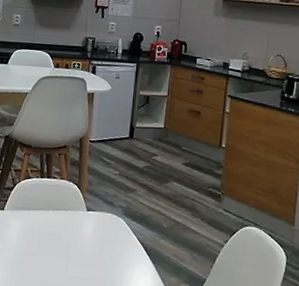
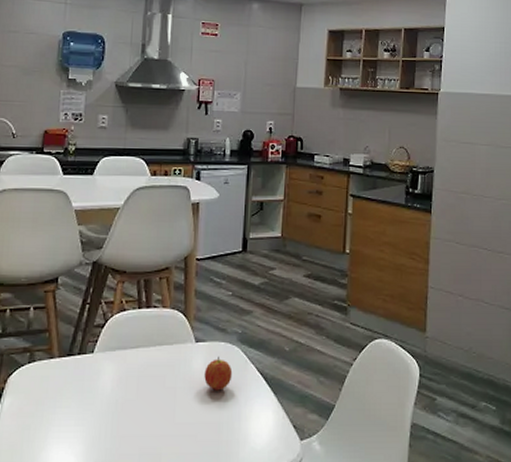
fruit: none [93,224,117,254] -> present [204,356,233,391]

